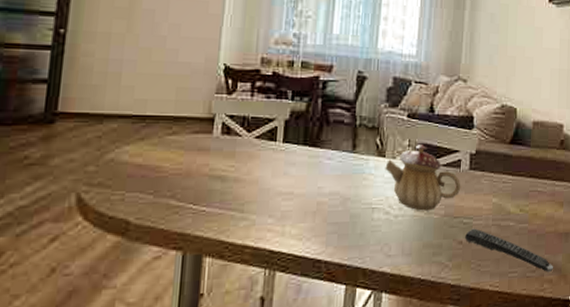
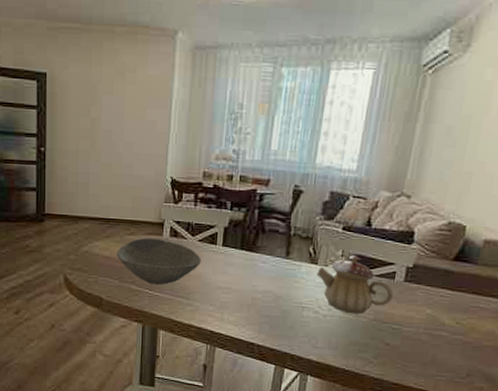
bowl: none [152,137,259,196] -> present [117,237,201,285]
remote control: present [465,228,554,272] -> none [393,334,487,381]

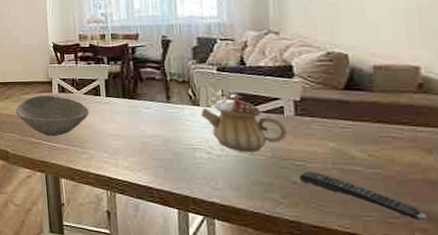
remote control: none [393,334,487,381] -> present [299,170,428,221]

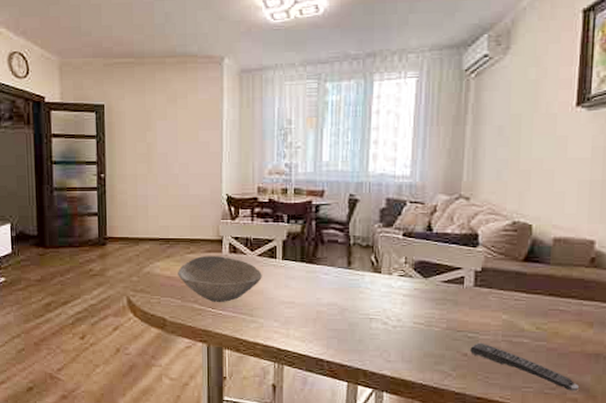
teapot: present [200,94,288,152] -> none [381,262,465,324]

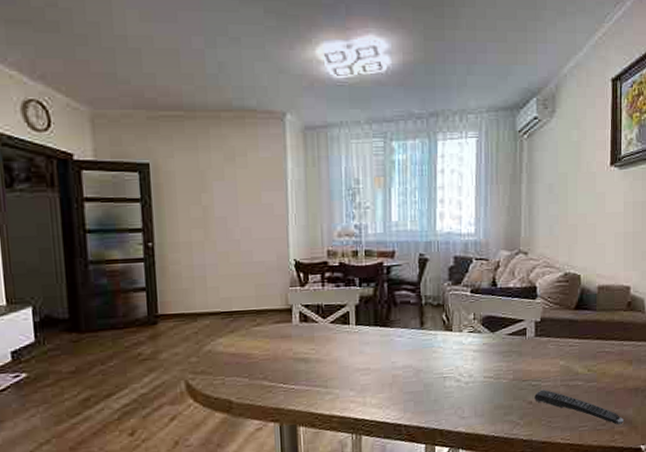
bowl: present [178,255,262,302] -> none [243,326,336,377]

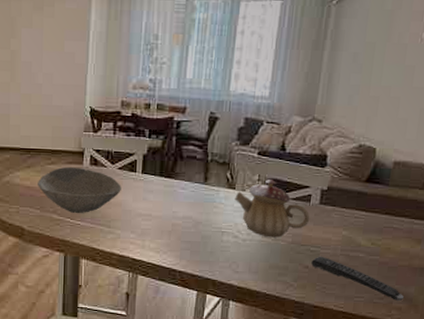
bowl: none [243,326,336,377] -> present [38,166,121,213]
teapot: none [453,317,528,377] -> present [235,180,310,238]

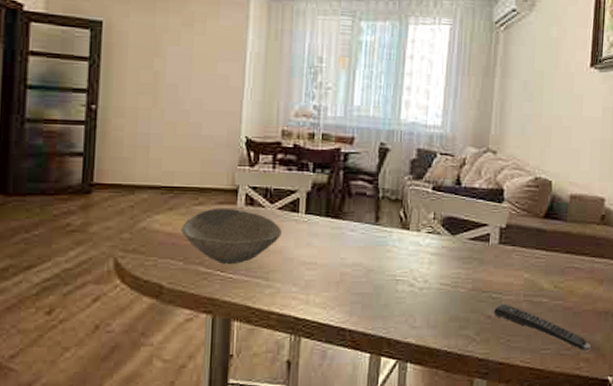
teapot: present [235,180,310,238] -> none [409,218,490,284]

